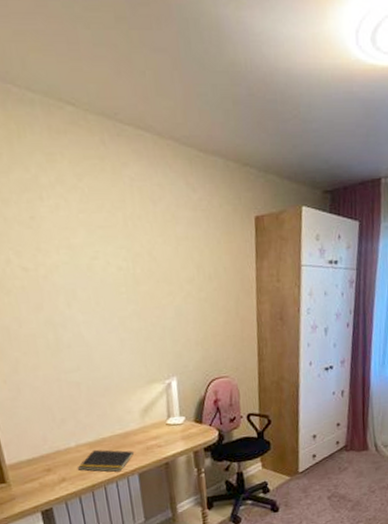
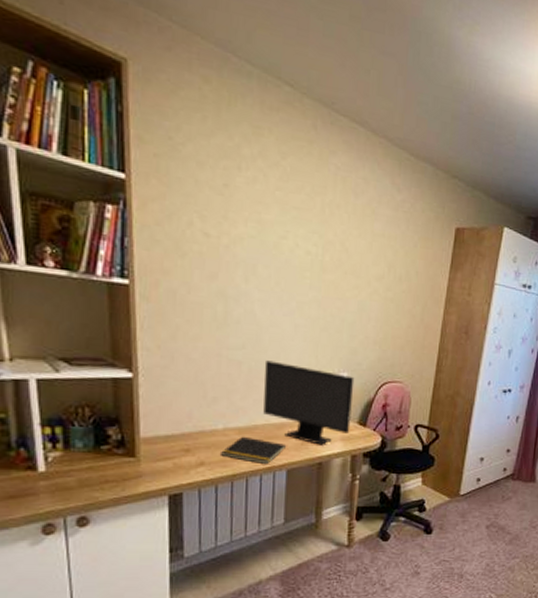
computer monitor: none [100,376,189,447] -> present [263,360,355,445]

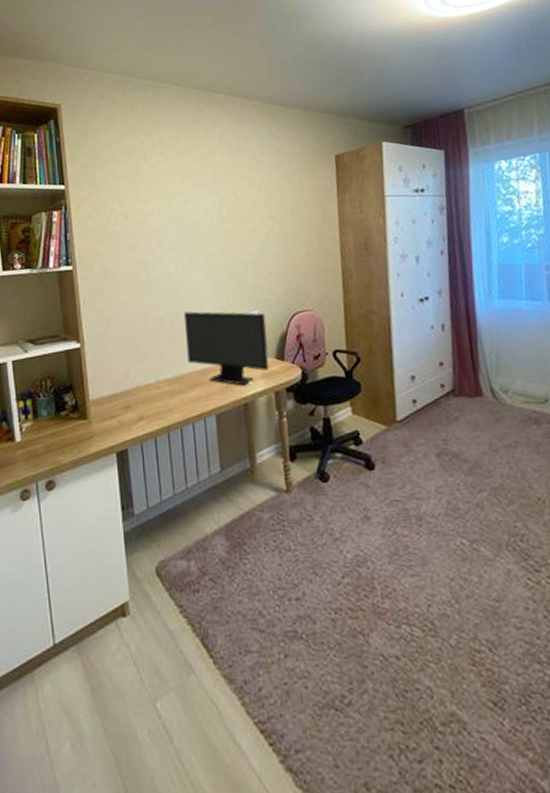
notepad: present [221,436,287,465] -> none [156,386,213,412]

